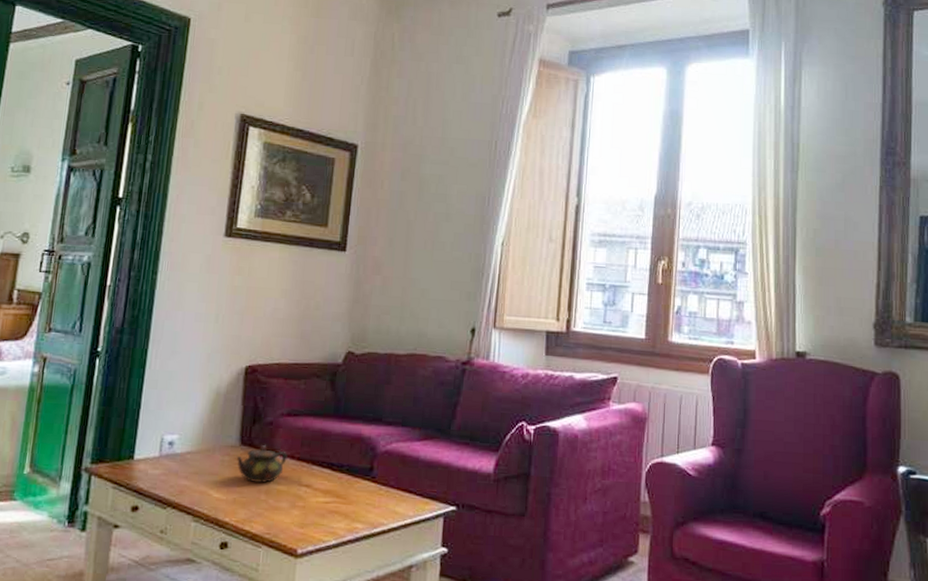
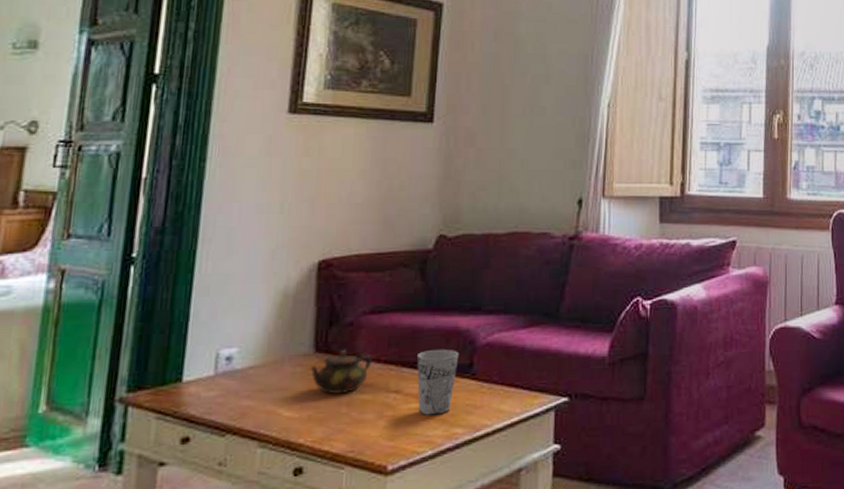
cup: none [325,452,362,511] -> present [417,349,460,417]

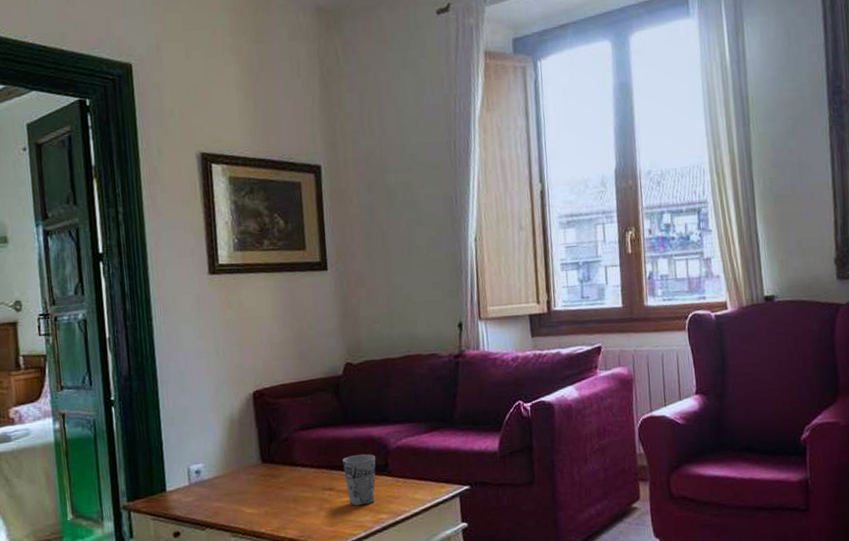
teapot: present [310,350,373,395] -> none [260,460,309,494]

